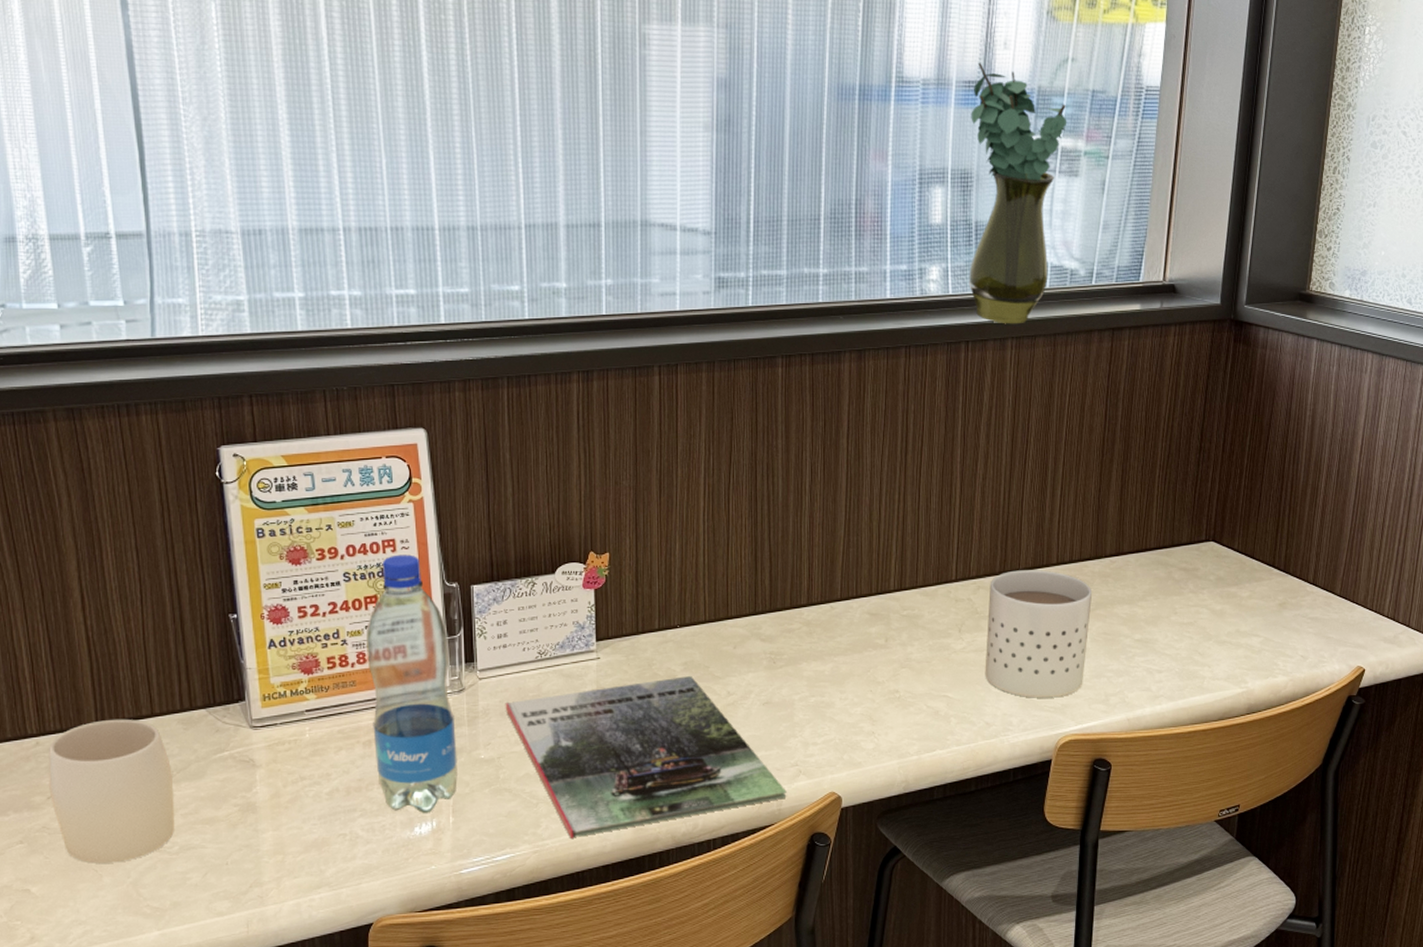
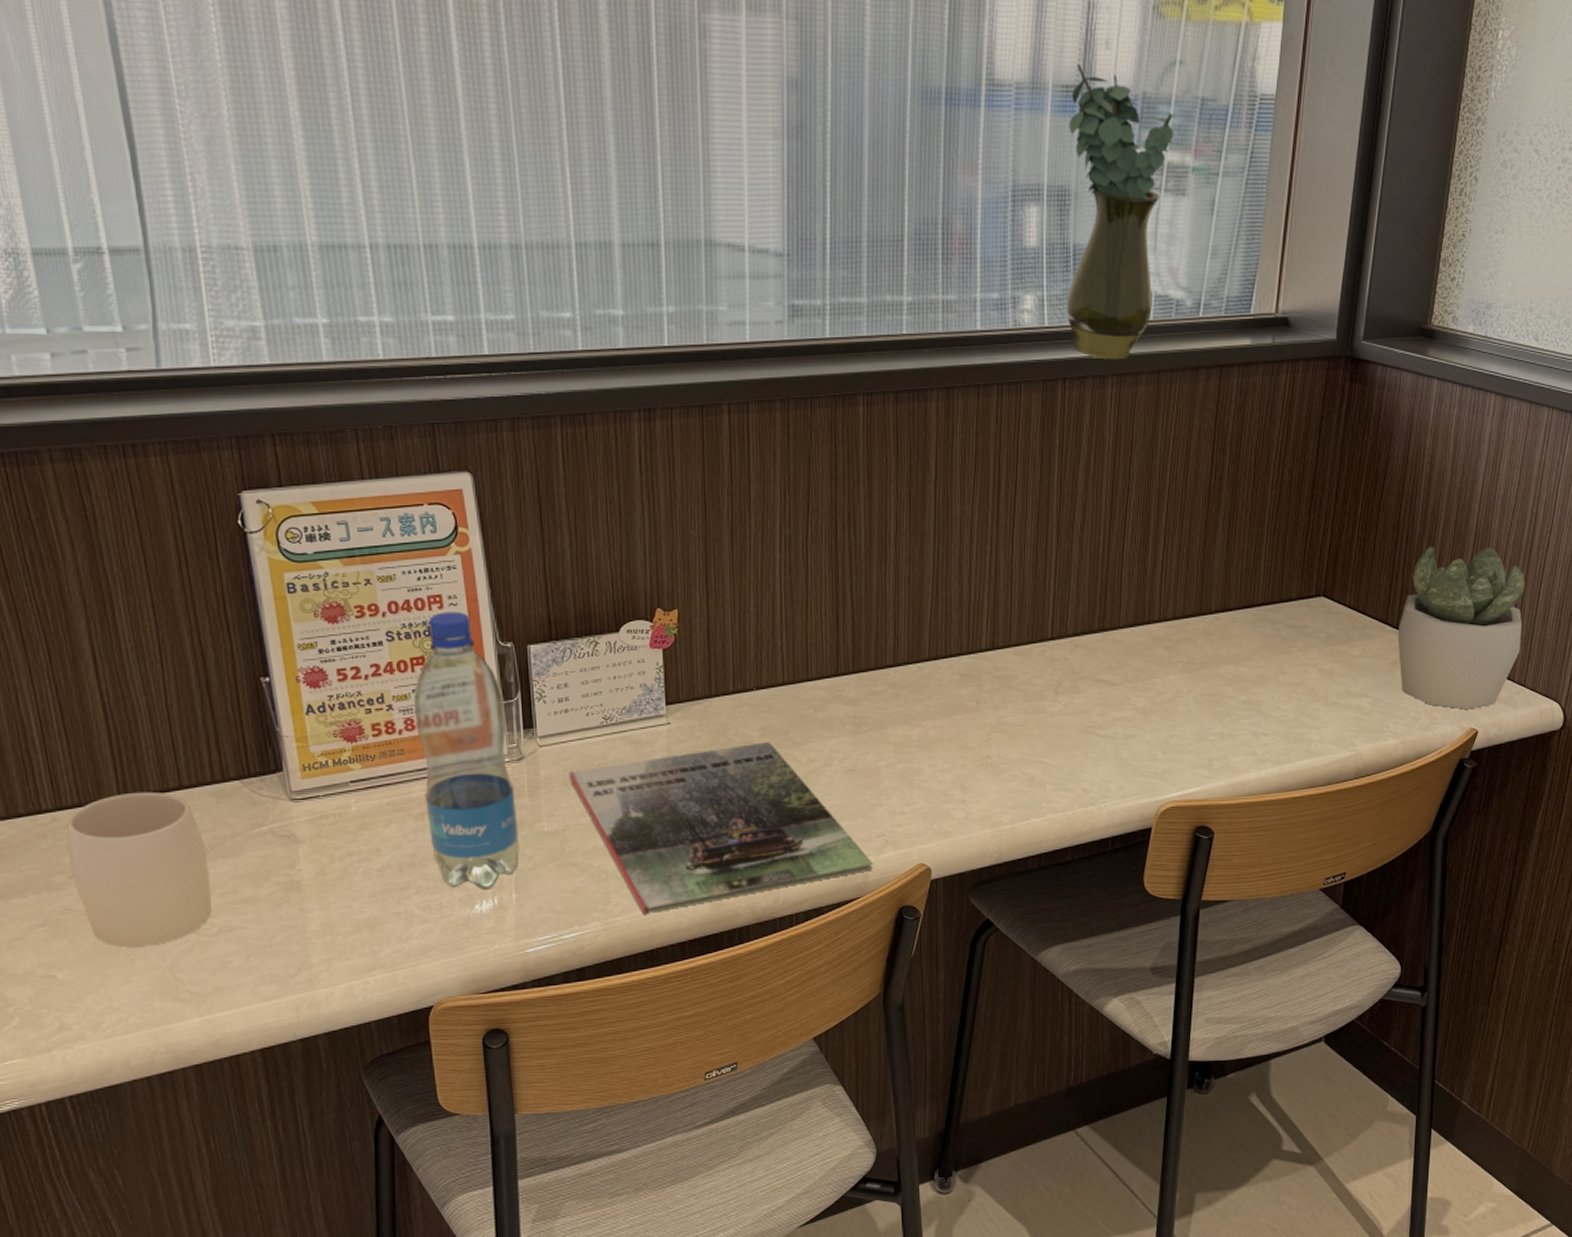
mug: present [985,570,1093,698] -> none [1082,627,1196,763]
succulent plant: none [1284,494,1407,649] -> present [1397,546,1526,710]

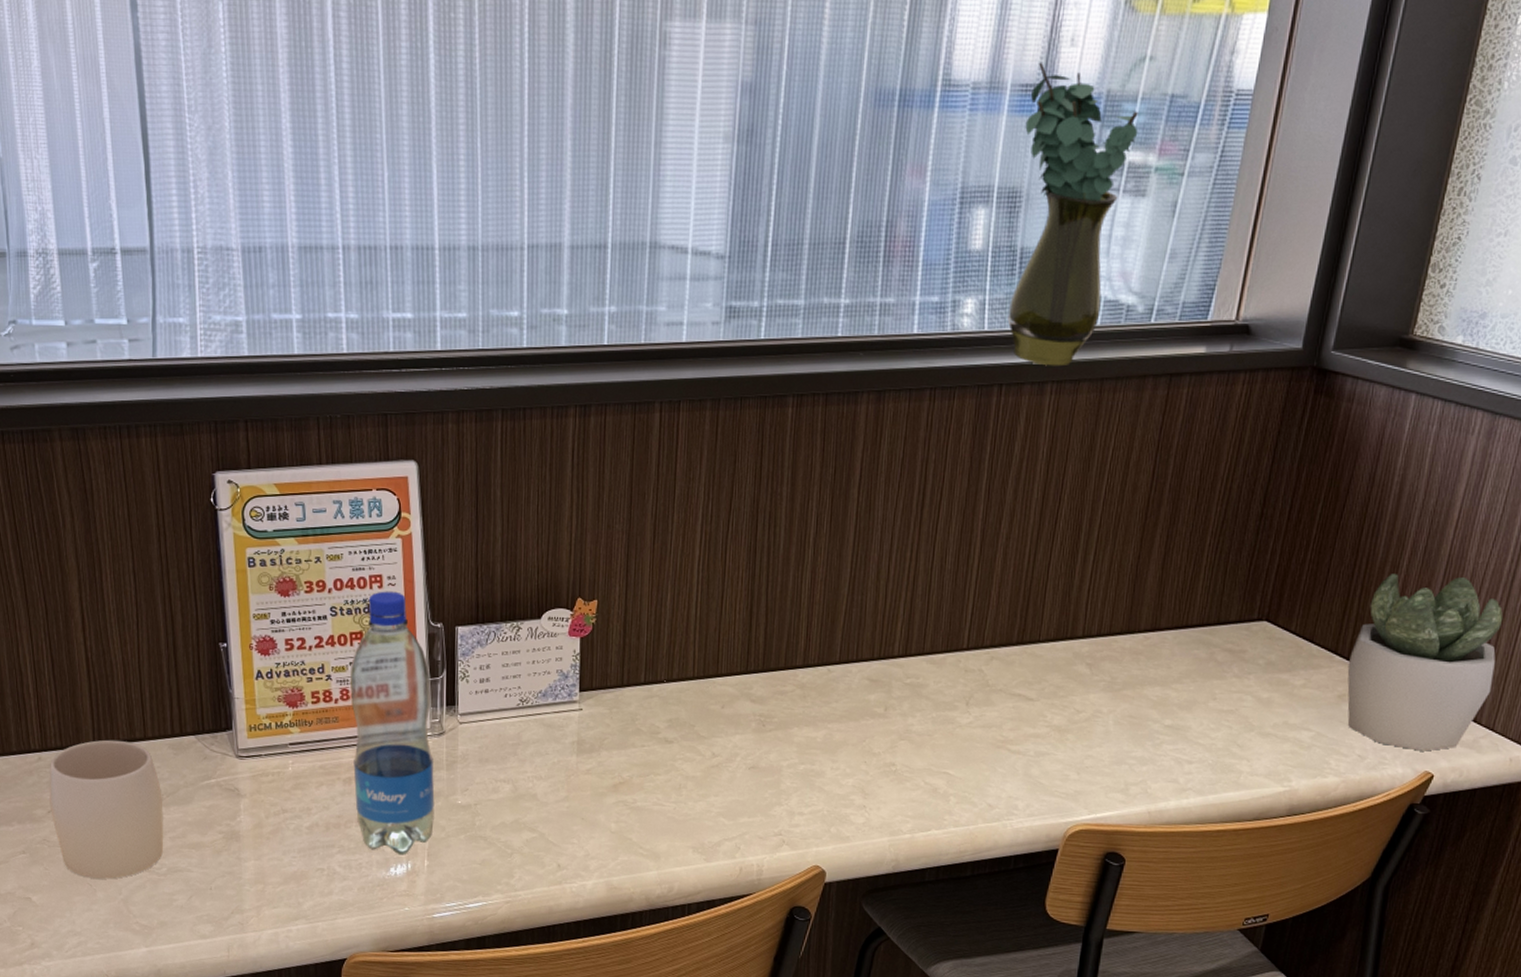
magazine: present [568,741,873,915] -> none [484,733,768,892]

